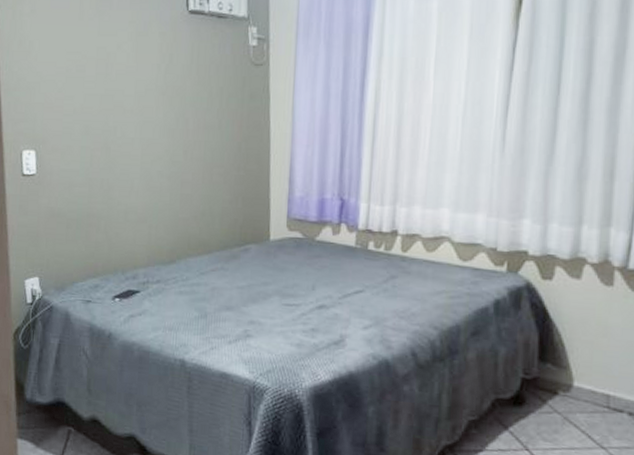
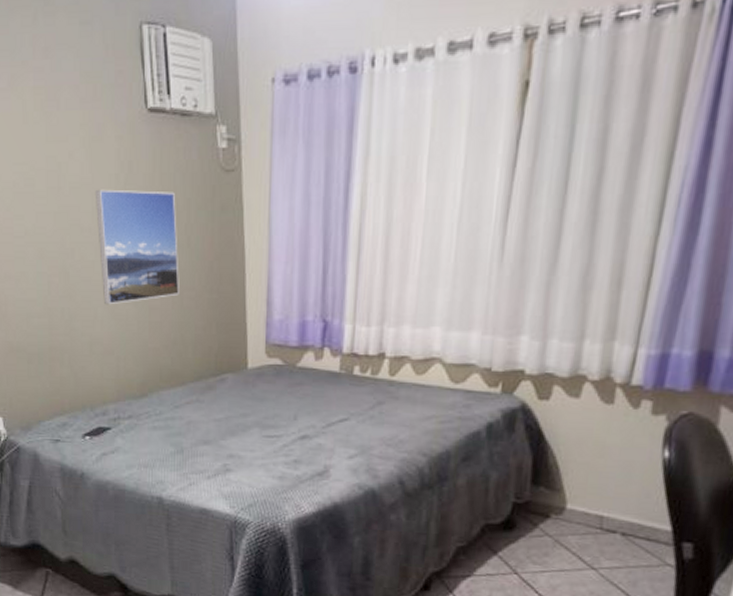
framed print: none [138,76,210,178] -> present [96,189,179,305]

